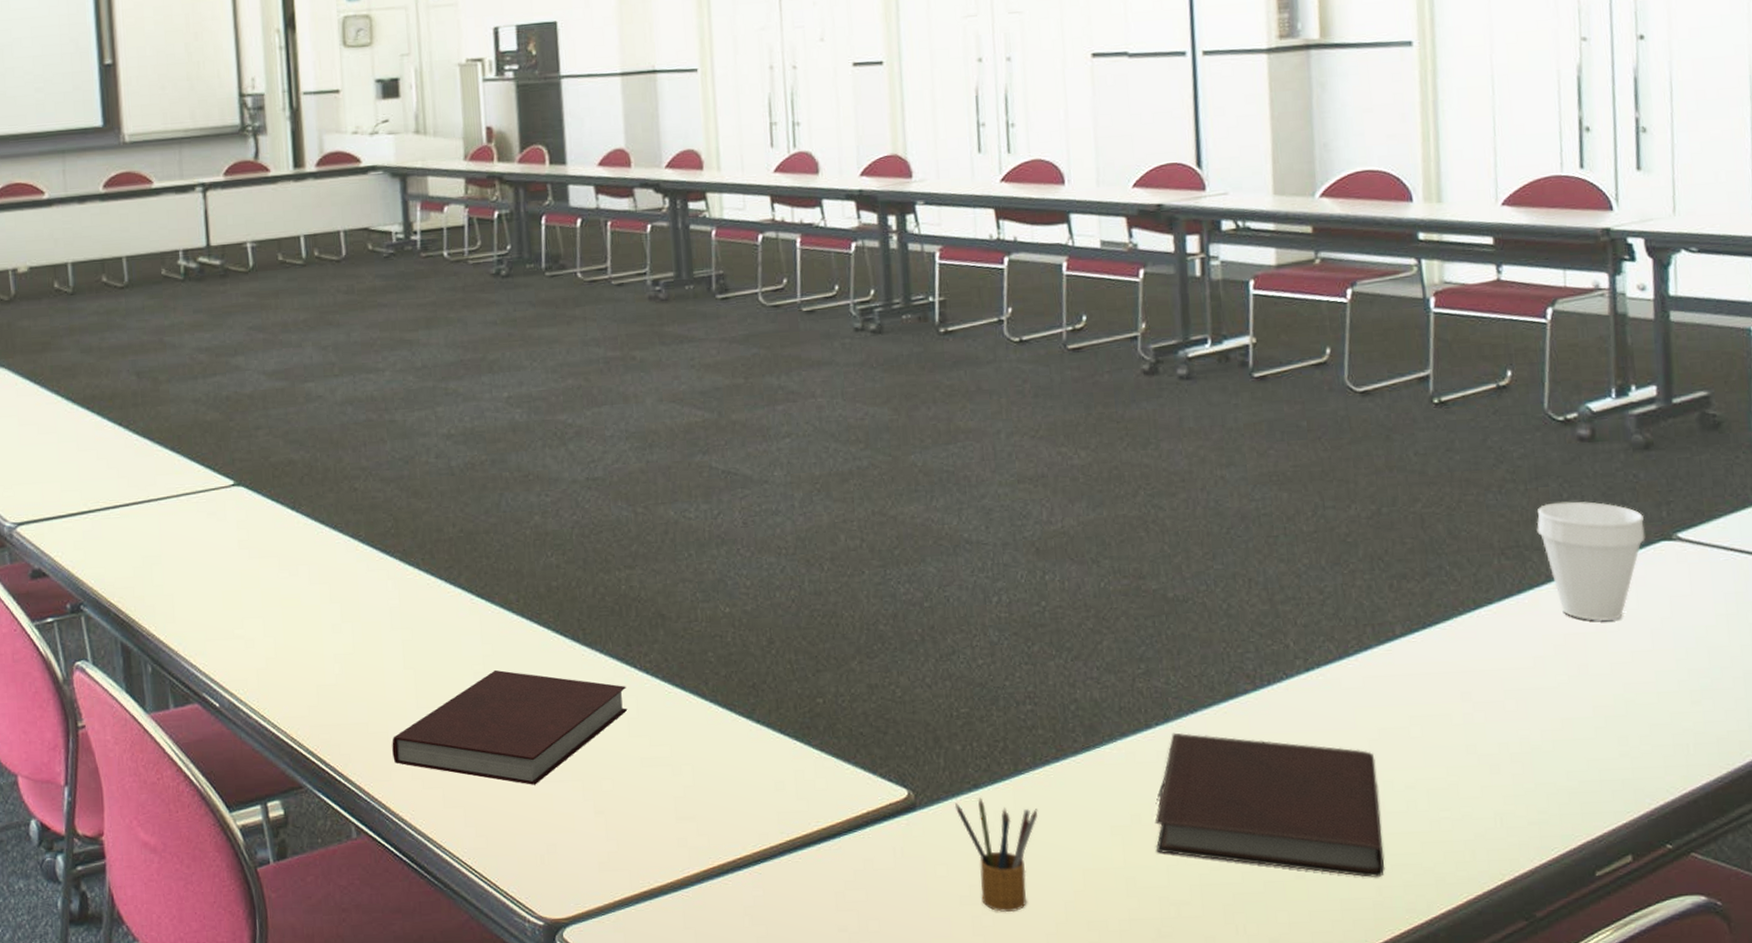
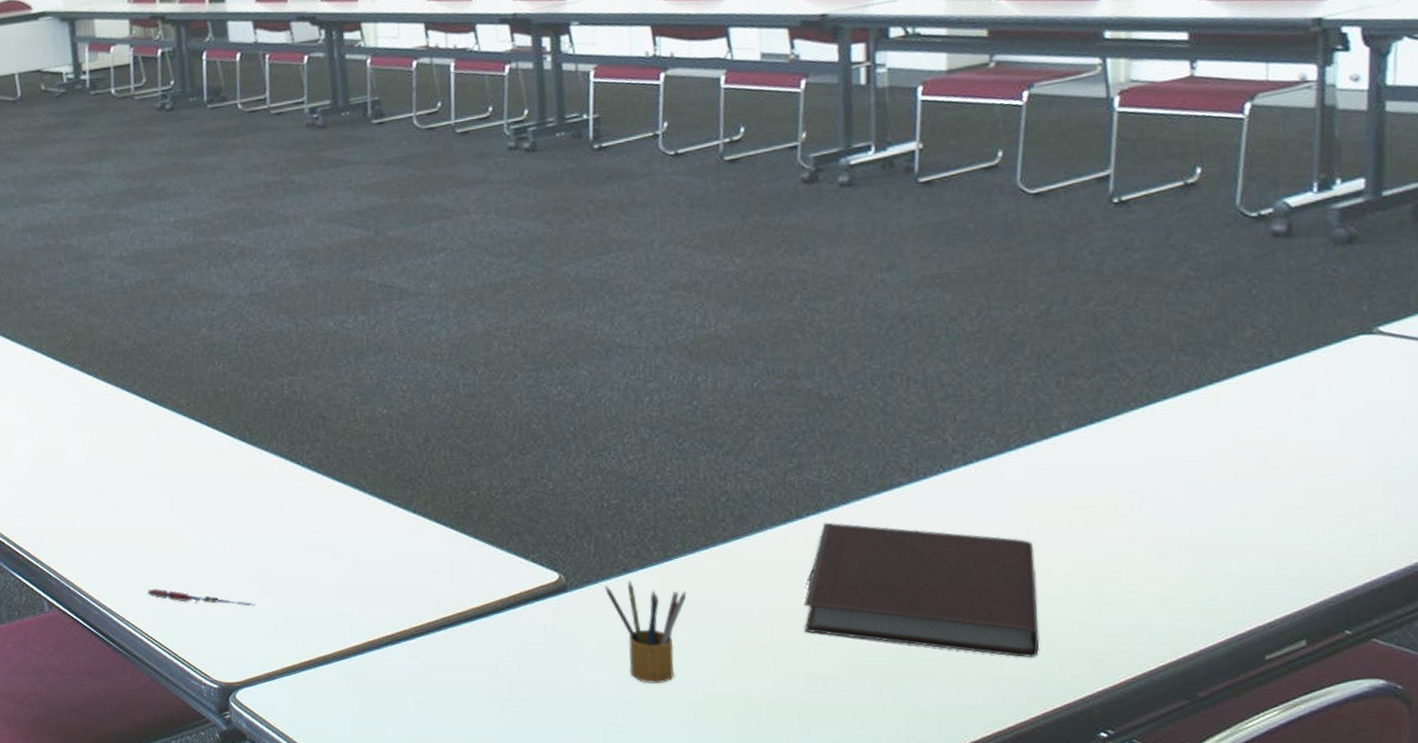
notebook: present [392,669,628,785] -> none [77,466,292,567]
pen: none [468,810,587,830] -> present [147,588,256,606]
cup: present [1536,501,1645,621] -> none [1220,297,1343,415]

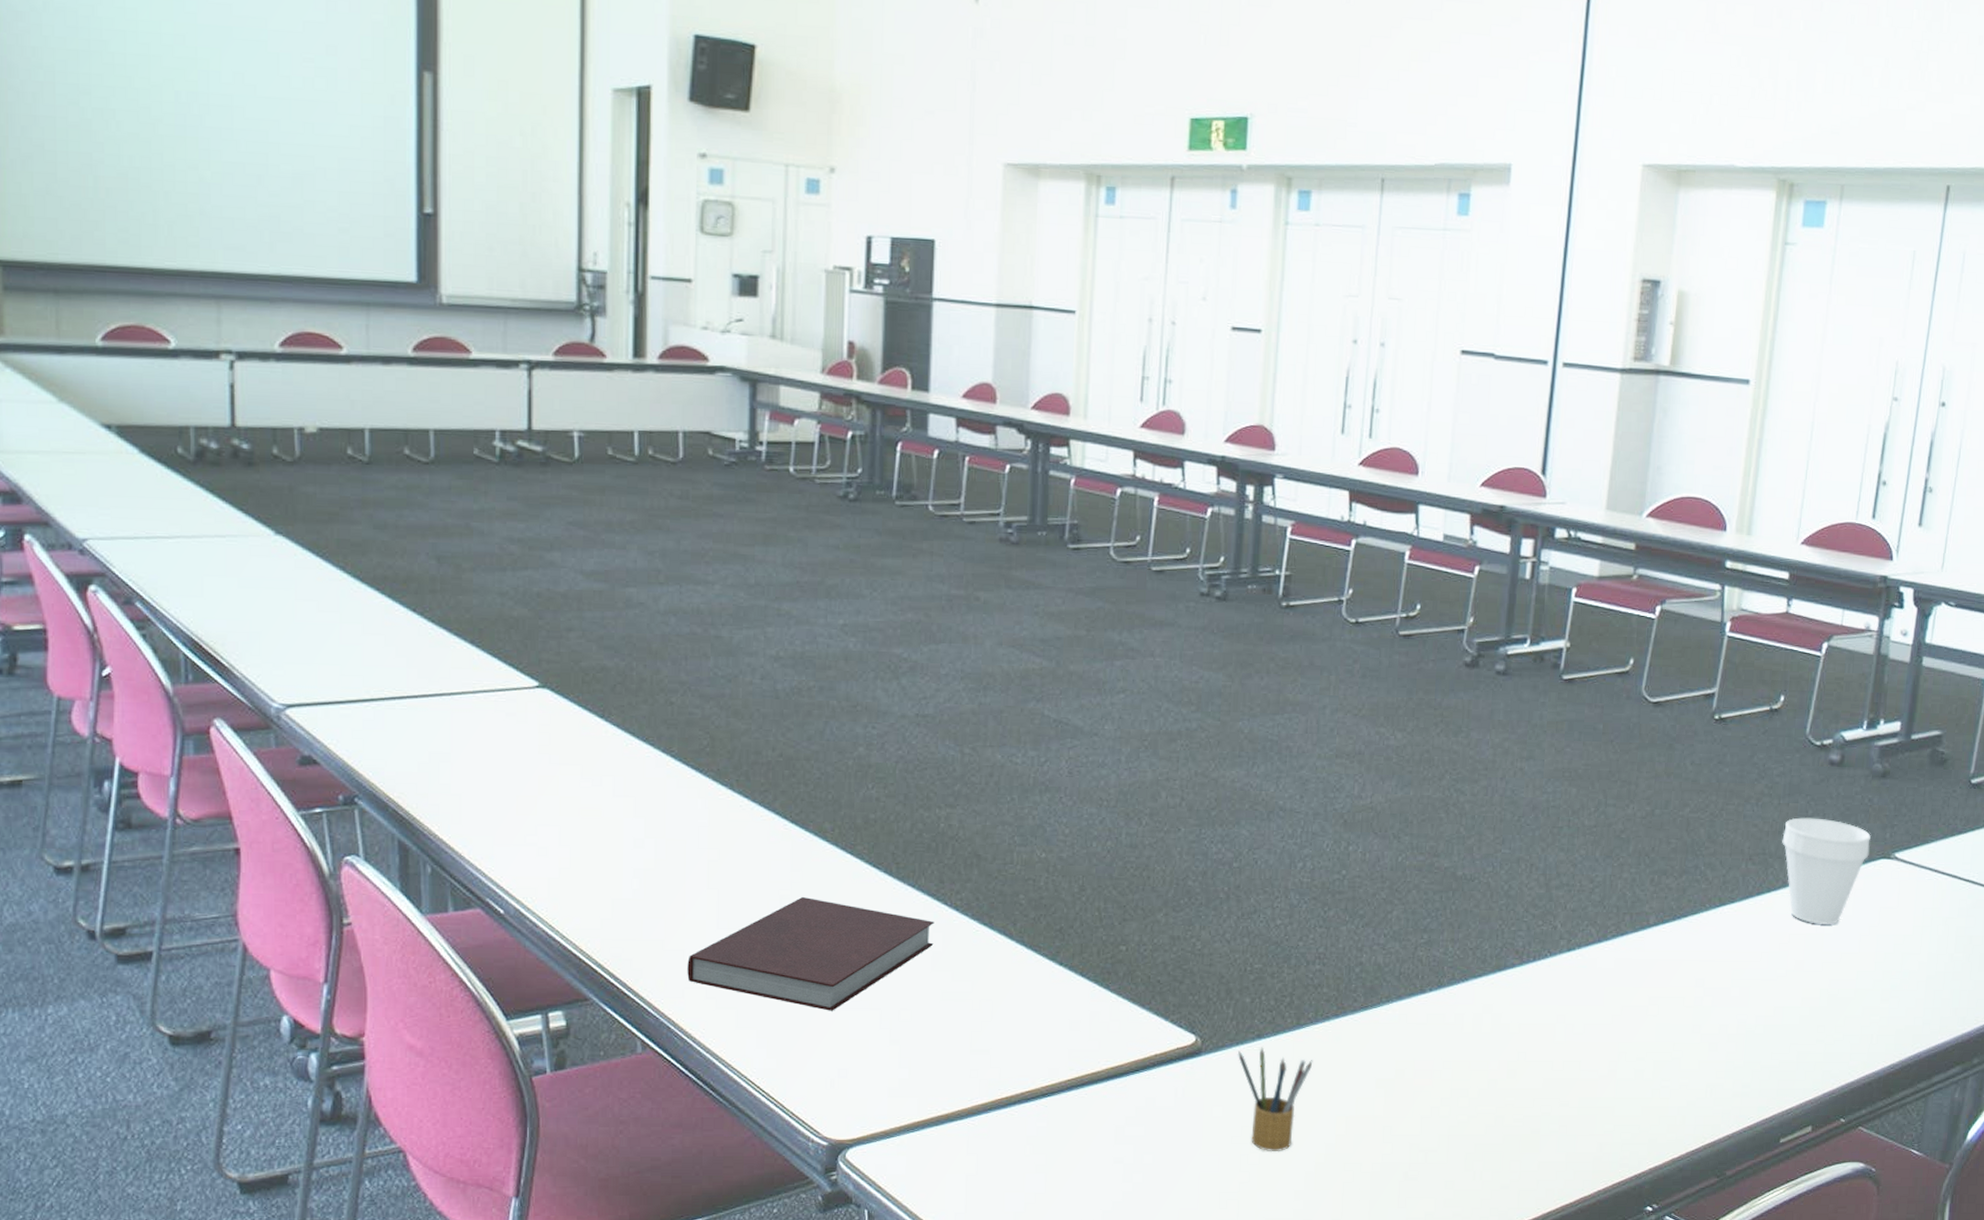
notebook: none [77,466,292,567] -> present [687,896,934,1011]
pen: present [147,588,256,606] -> none [760,1032,880,1056]
notebook: present [803,522,1040,658] -> none [1413,998,1615,1136]
cup: none [1220,297,1343,415] -> present [1782,817,1872,924]

